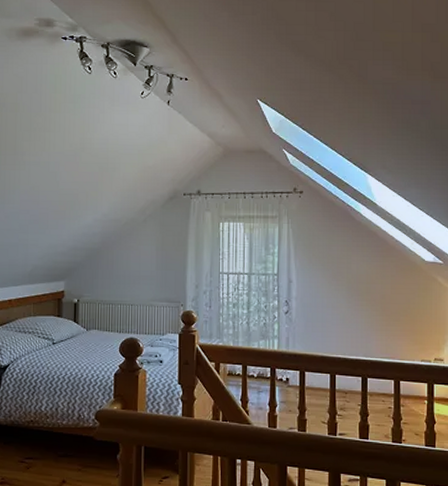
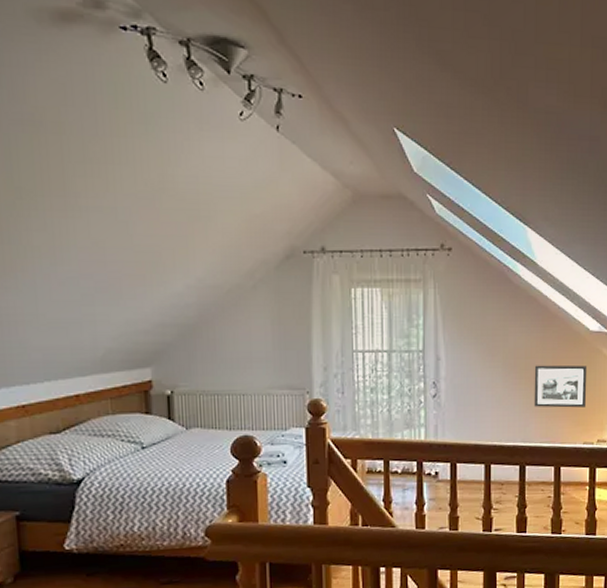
picture frame: none [374,289,424,328] -> present [534,365,588,408]

